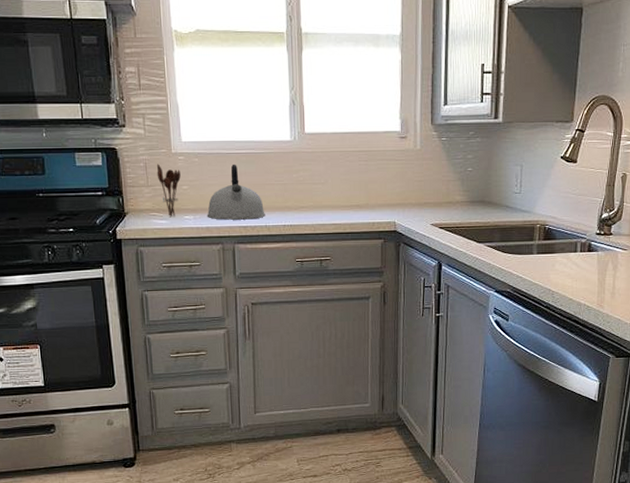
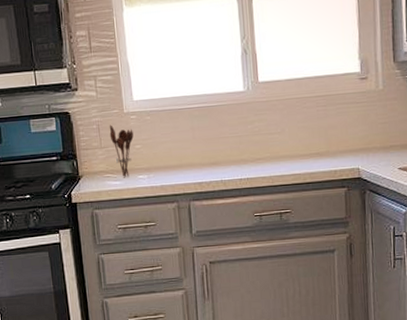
kettle: present [206,164,265,220] -> none [160,119,221,178]

